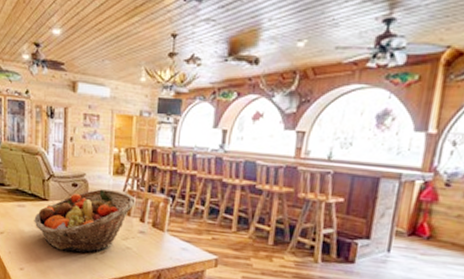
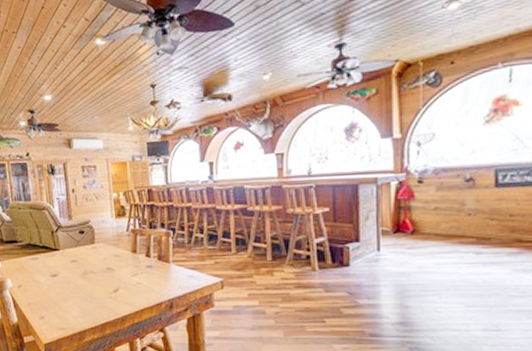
fruit basket: present [34,189,136,253] -> none [48,232,140,295]

